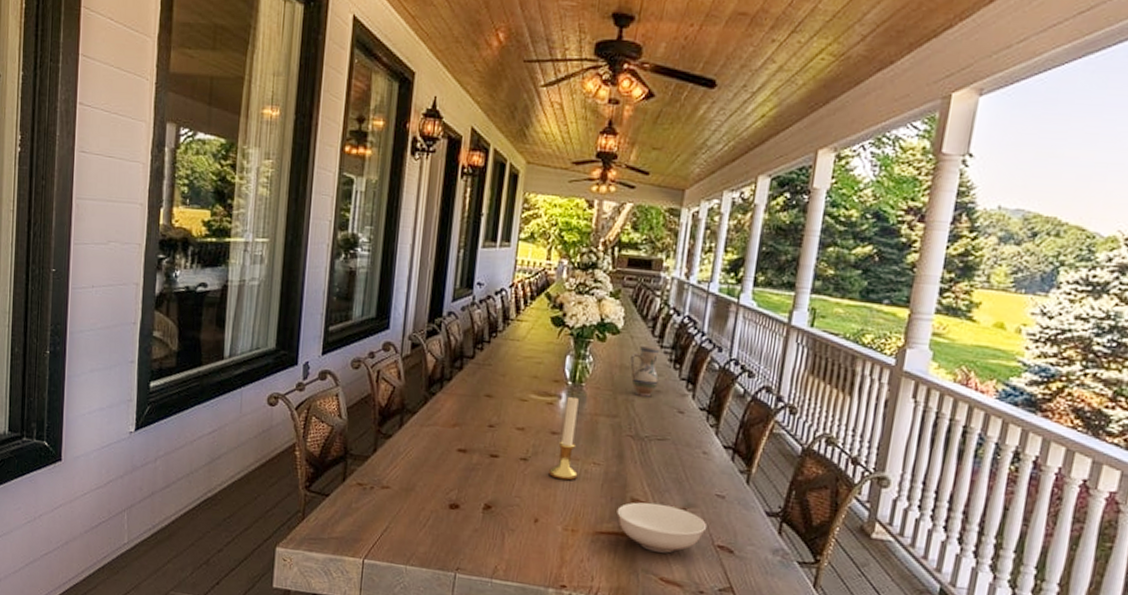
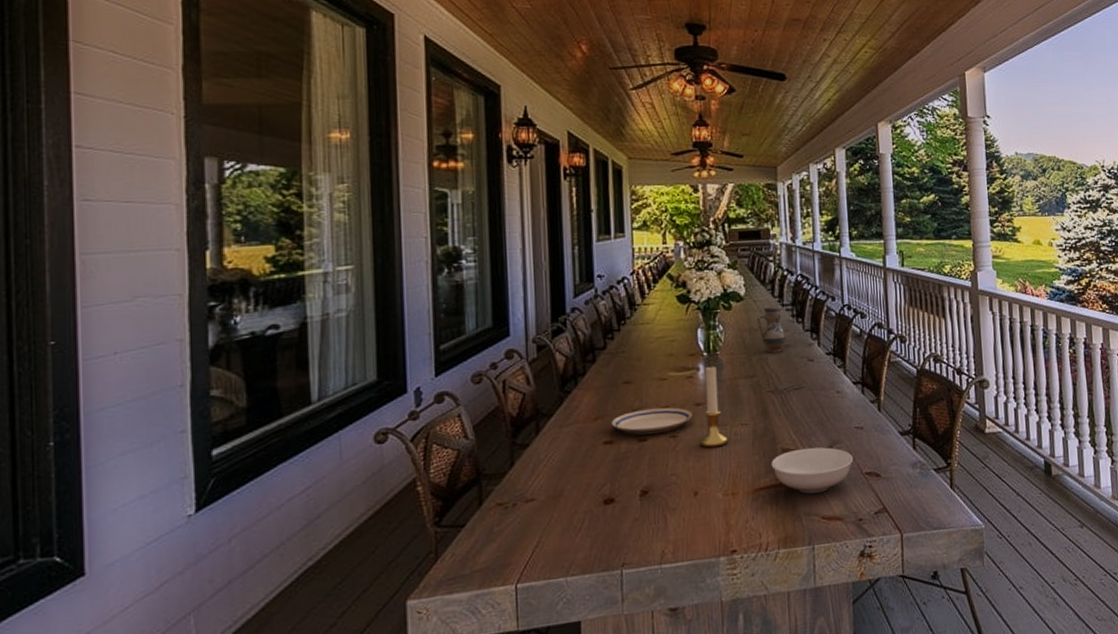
plate: none [468,425,547,454] -> present [611,407,692,436]

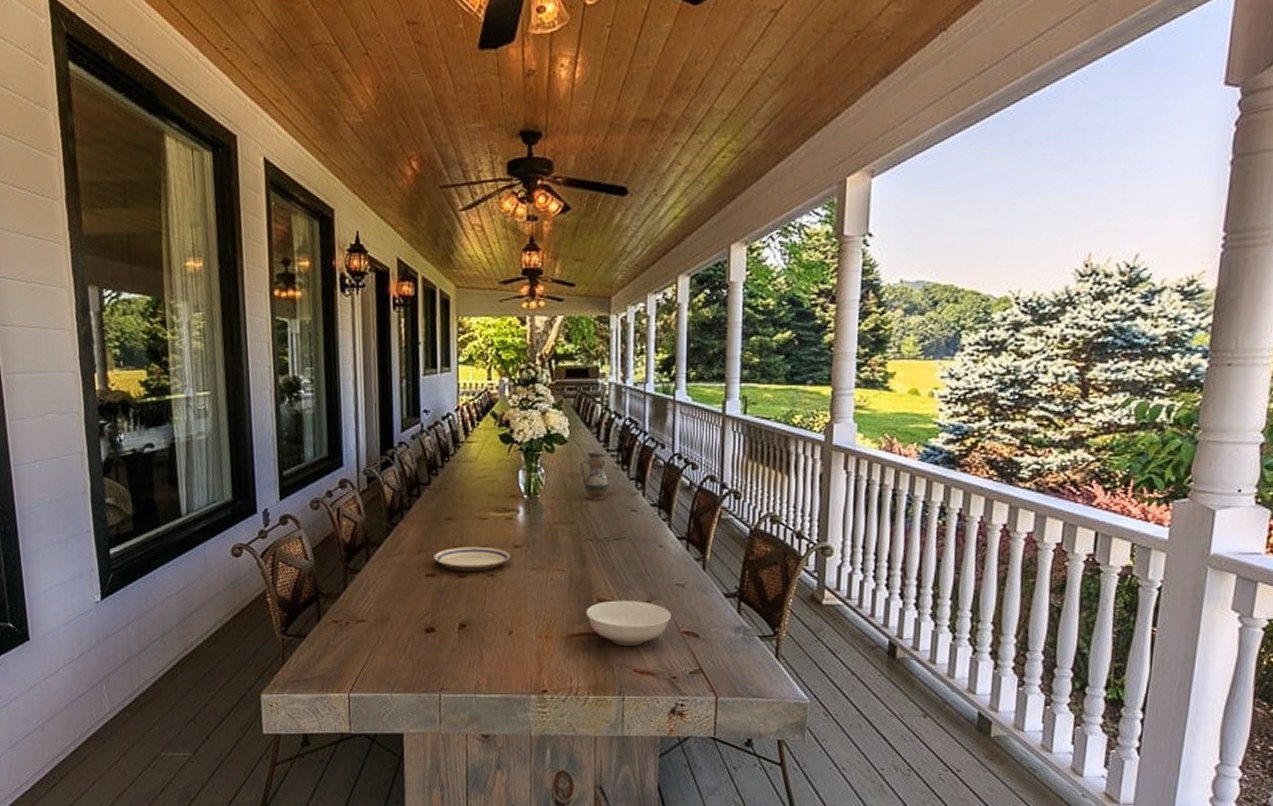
candle holder: present [700,364,728,448] -> none [517,507,544,590]

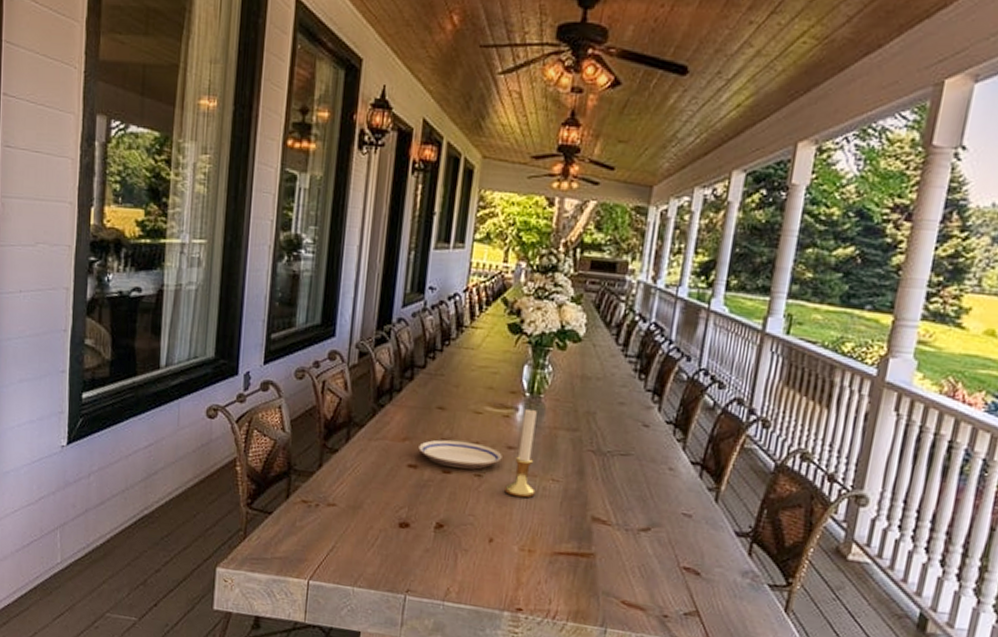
candle holder: none [517,507,544,590] -> present [504,407,537,499]
pitcher: present [580,450,609,502] -> none [592,353,625,411]
bowl: present [586,600,672,646] -> none [576,521,673,575]

